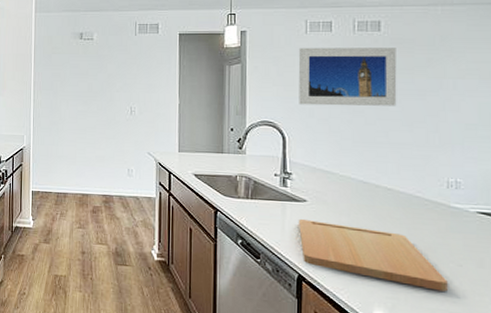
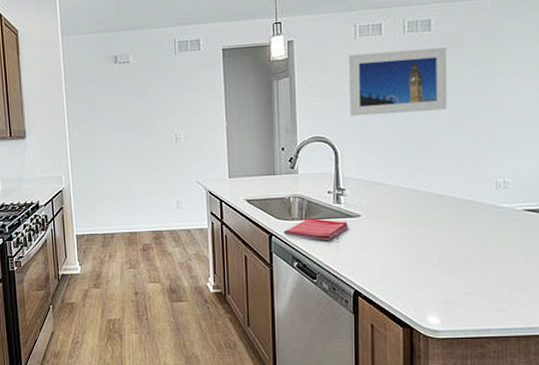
dish towel: none [228,198,294,223] -> present [283,218,348,241]
cutting board: present [299,218,448,292] -> none [354,234,496,290]

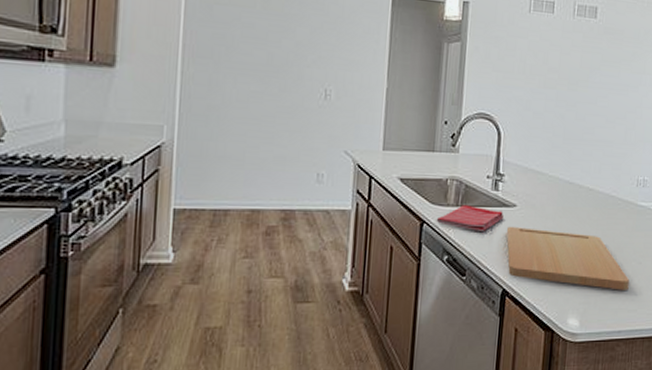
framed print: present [348,47,448,117] -> none [516,28,608,101]
cutting board: none [354,234,496,290] -> present [506,226,629,290]

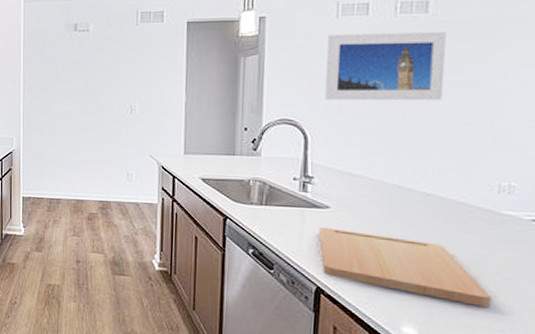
dish towel: present [436,205,503,233] -> none [239,204,314,231]
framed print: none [516,28,608,101] -> present [325,32,446,101]

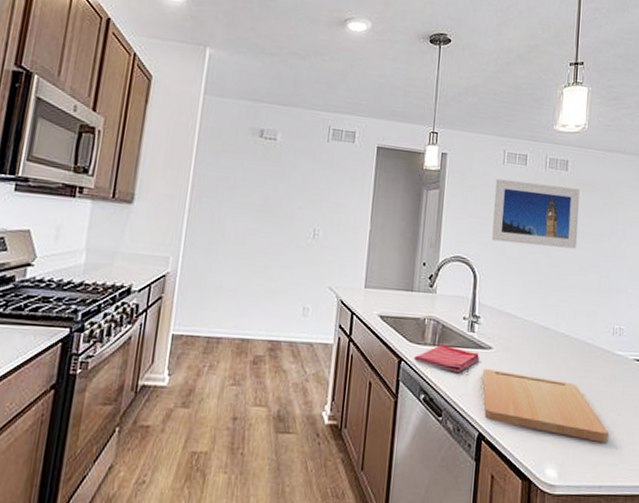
dish towel: none [239,204,314,231] -> present [413,345,479,373]

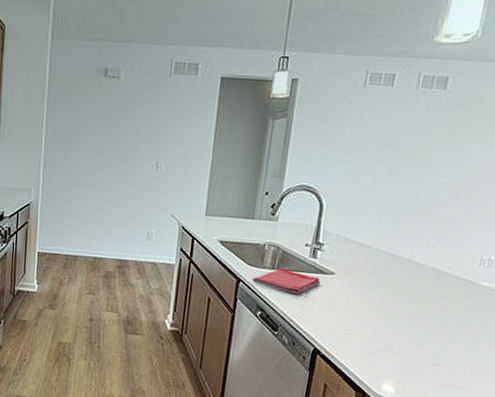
cutting board: present [482,368,609,443] -> none [321,292,460,368]
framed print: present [492,178,580,249] -> none [343,103,459,176]

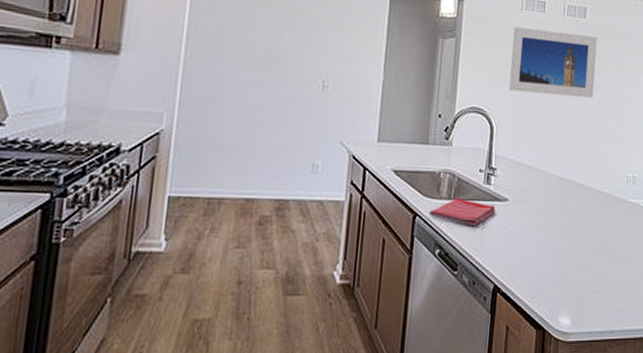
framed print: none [343,103,459,176] -> present [509,26,597,98]

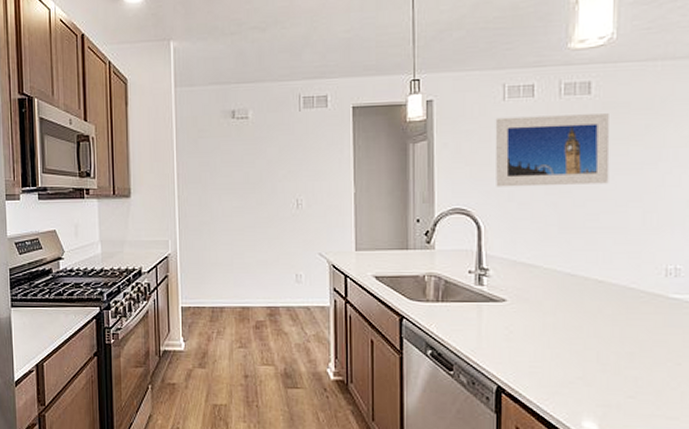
dish towel: present [428,198,495,227] -> none [416,301,491,328]

